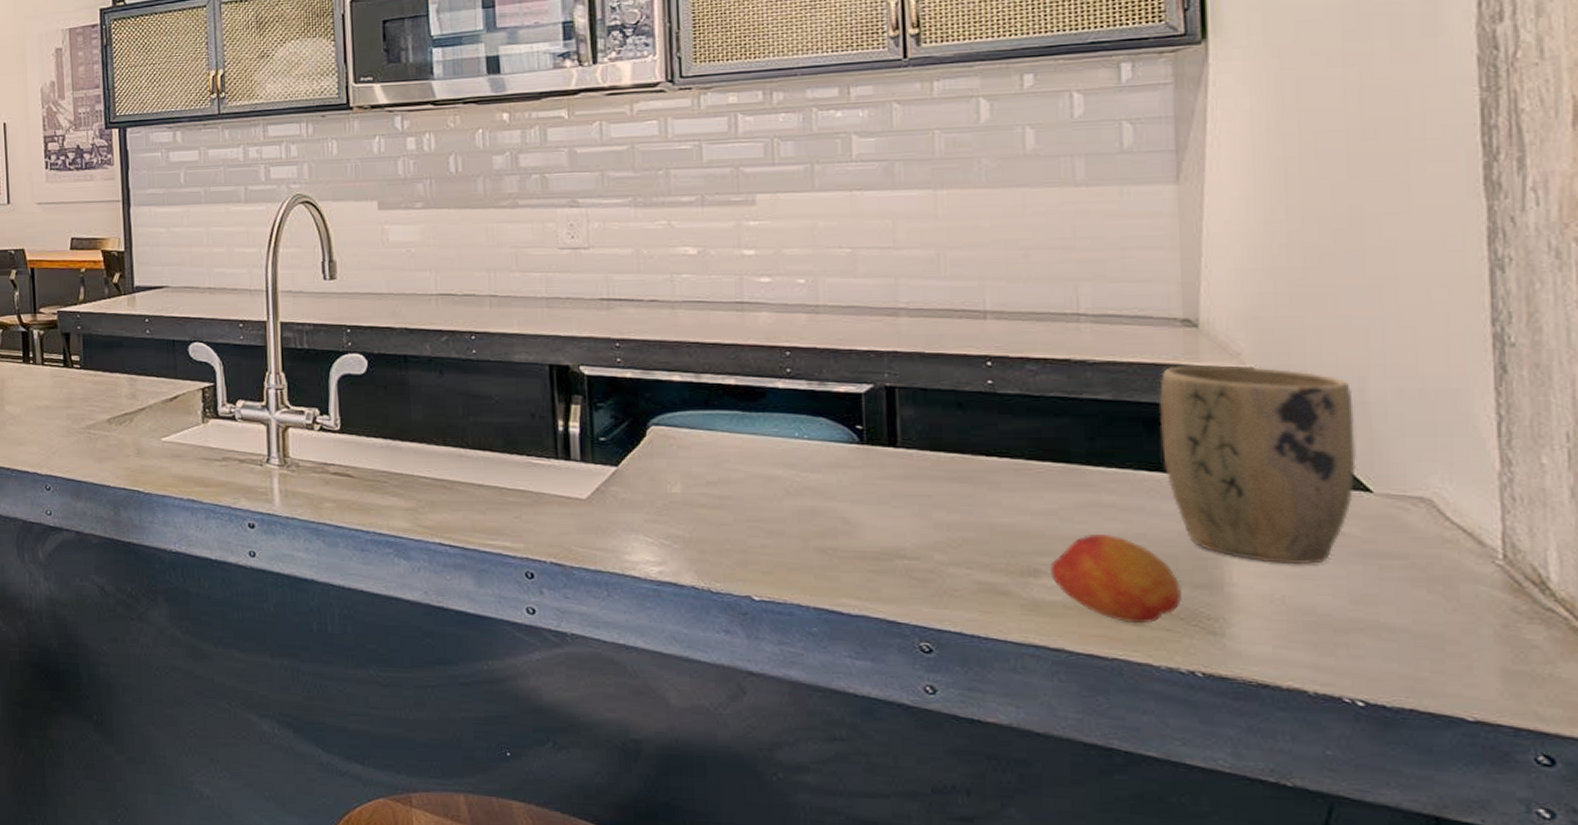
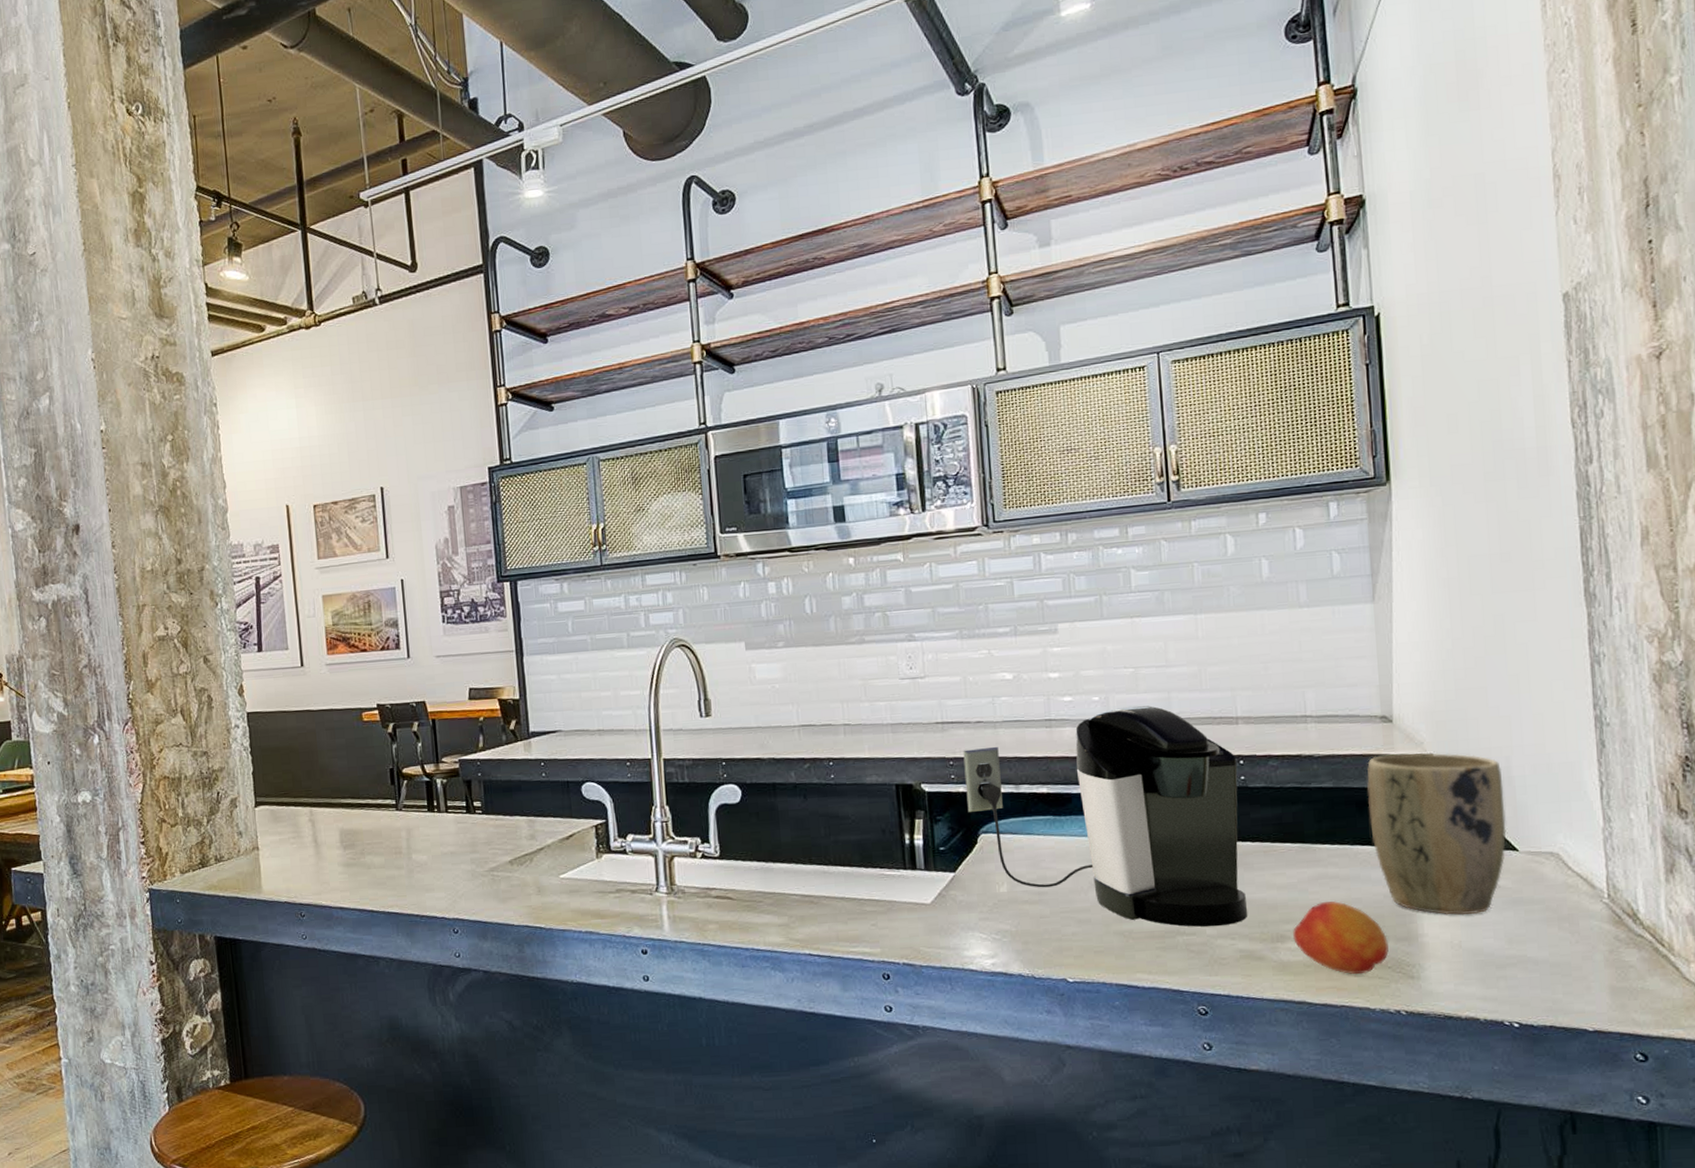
coffee maker: none [632,291,989,552] -> present [963,705,1247,927]

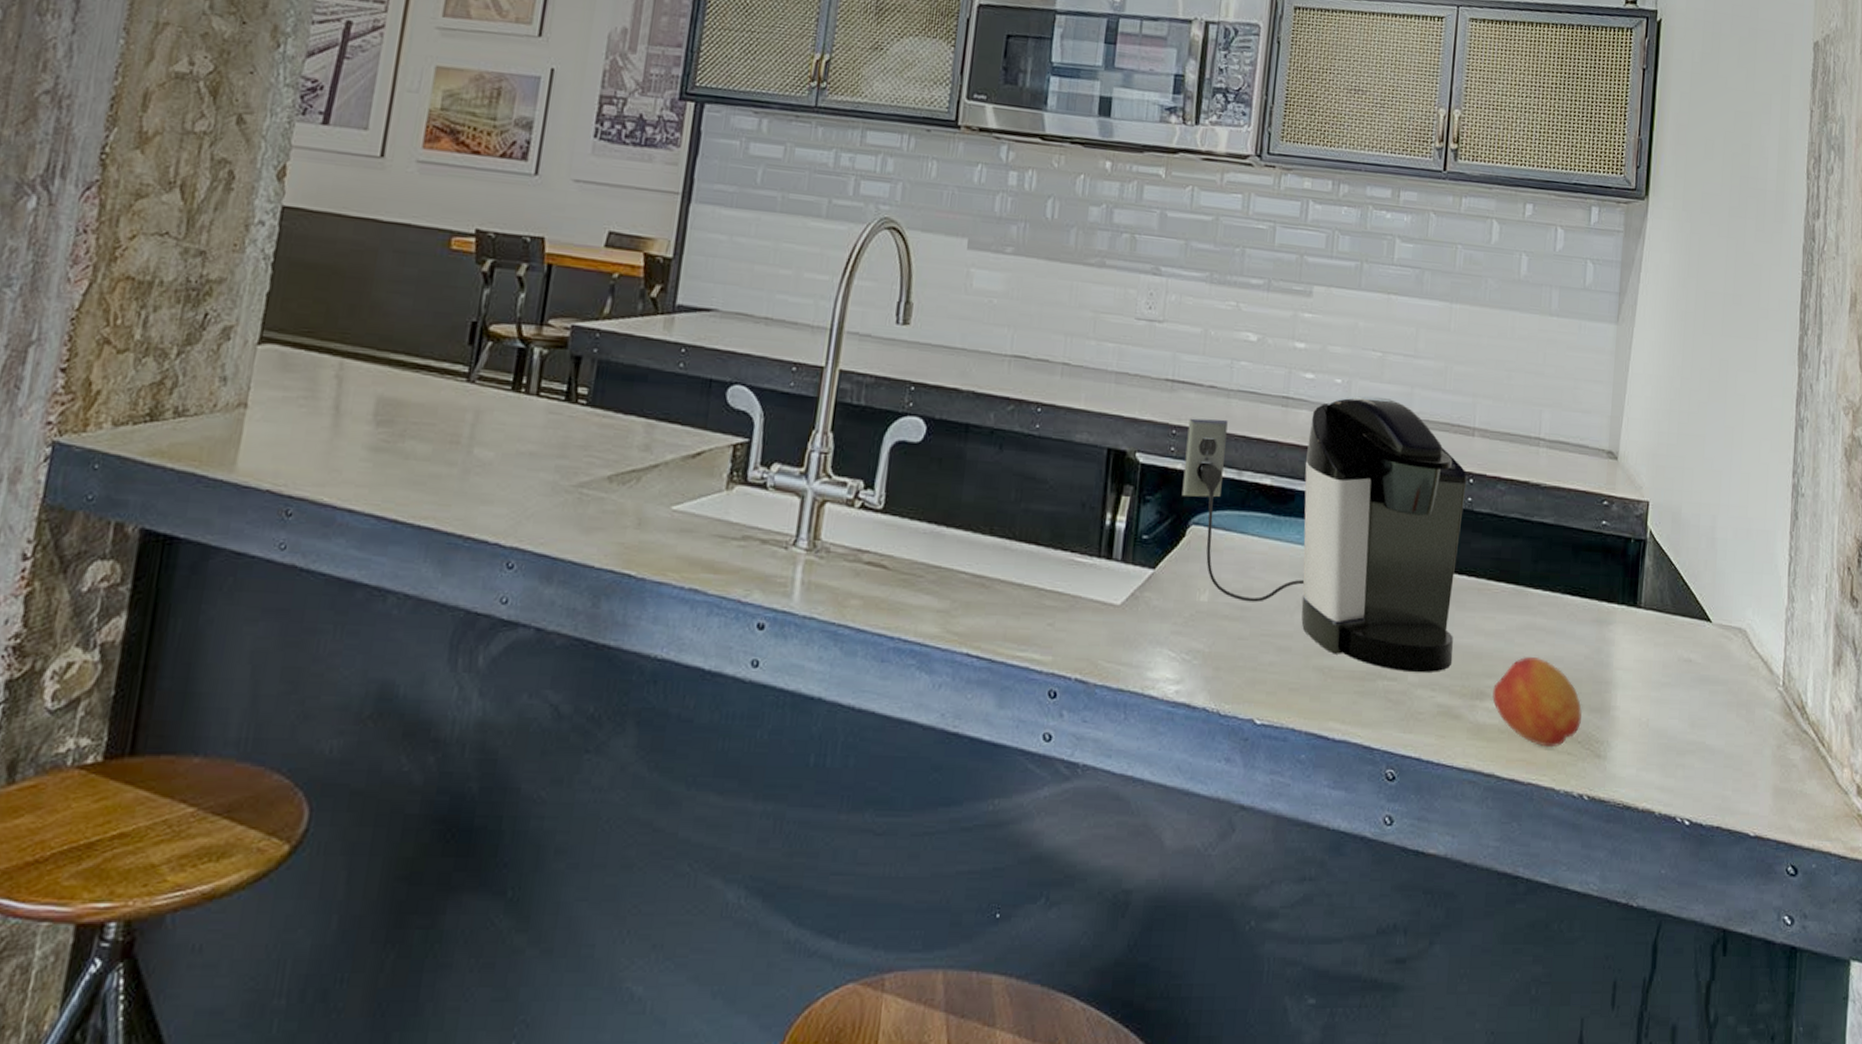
plant pot: present [1367,752,1507,916] -> none [1582,495,1707,689]

